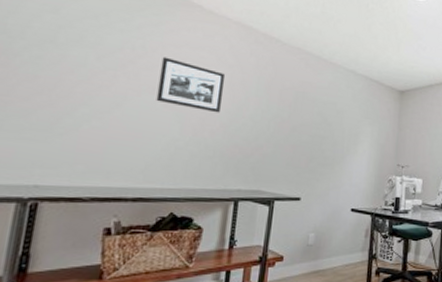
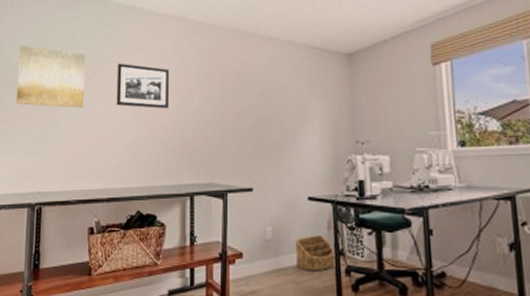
wall art: none [11,10,121,97] -> present [16,45,85,108]
basket: none [333,242,369,273] -> present [295,235,335,271]

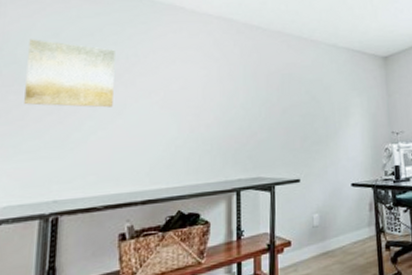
picture frame: present [116,63,170,109] -> none [153,61,214,107]
basket: present [295,235,335,271] -> none [340,217,377,251]

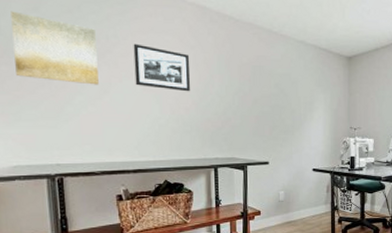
picture frame: none [153,61,214,107] -> present [133,43,191,92]

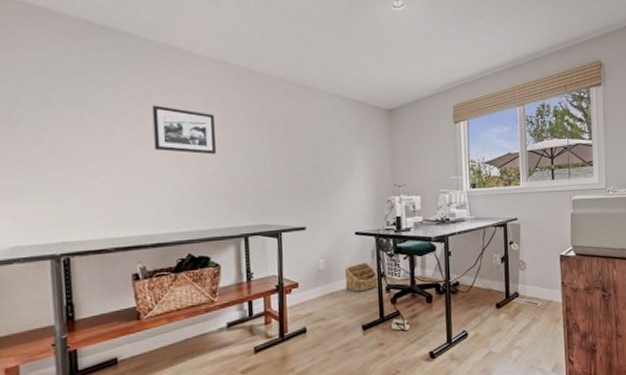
wall art: present [11,11,99,85] -> none [14,76,113,152]
basket: none [302,196,331,222] -> present [344,263,378,293]

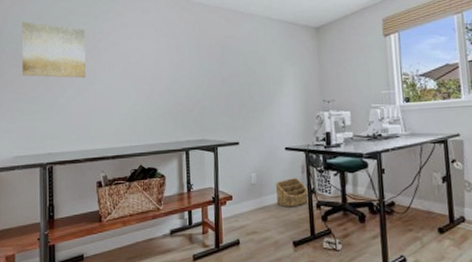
wall art: none [14,76,113,152] -> present [22,21,86,78]
picture frame: present [152,105,217,155] -> none [115,37,164,77]

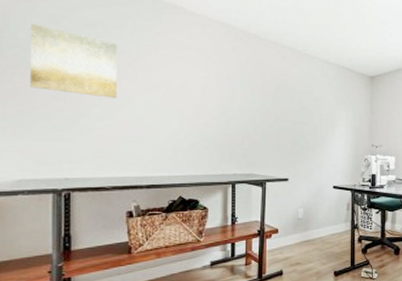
basket: present [275,178,308,208] -> none [321,214,351,241]

